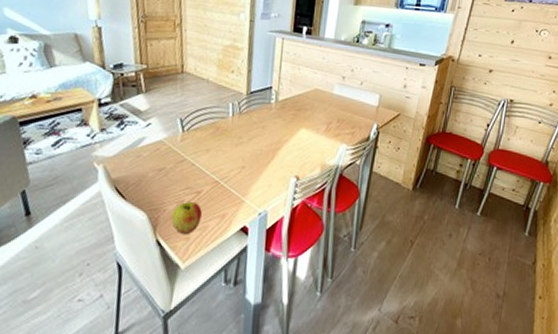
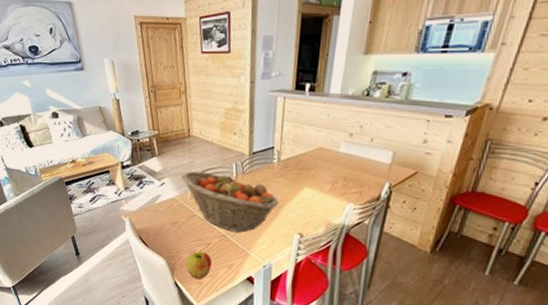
fruit basket: none [171,110,275,178] -> present [181,171,278,233]

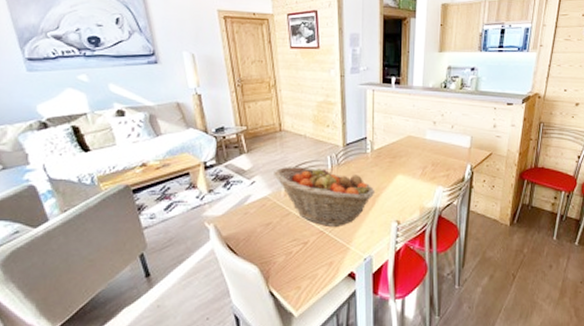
apple: present [186,252,212,279] -> none [282,253,310,283]

